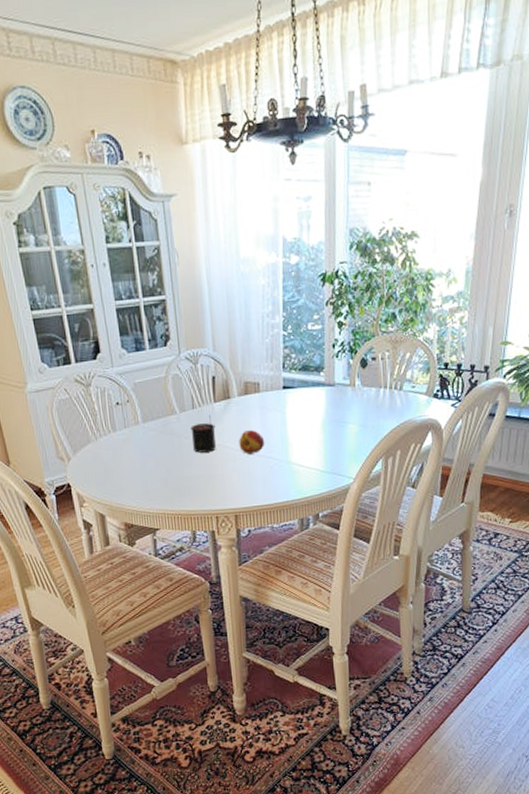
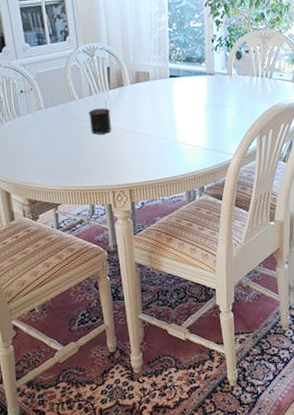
fruit: present [239,430,265,455] -> none [132,114,155,135]

